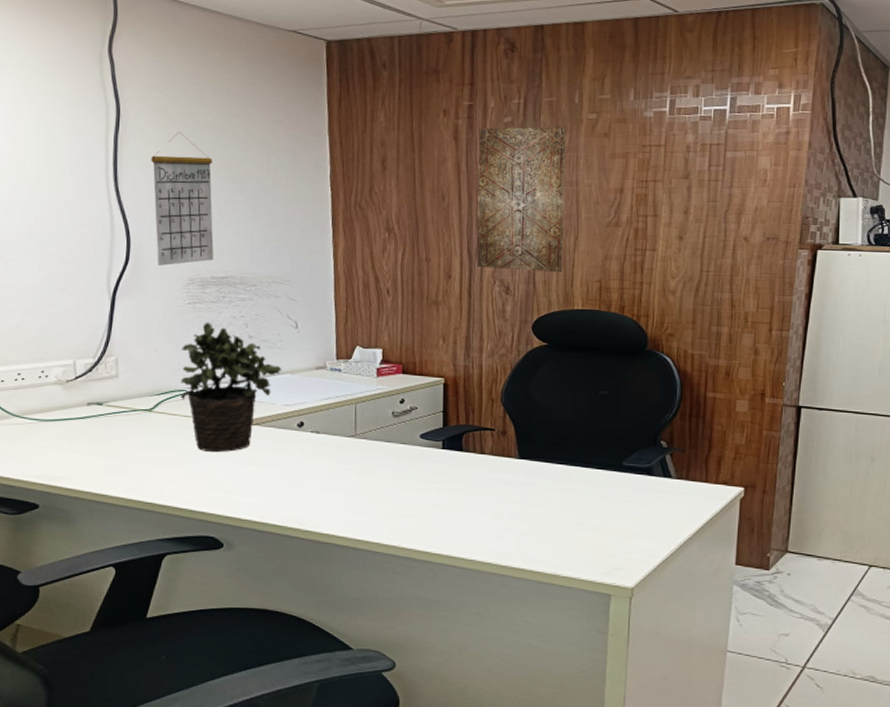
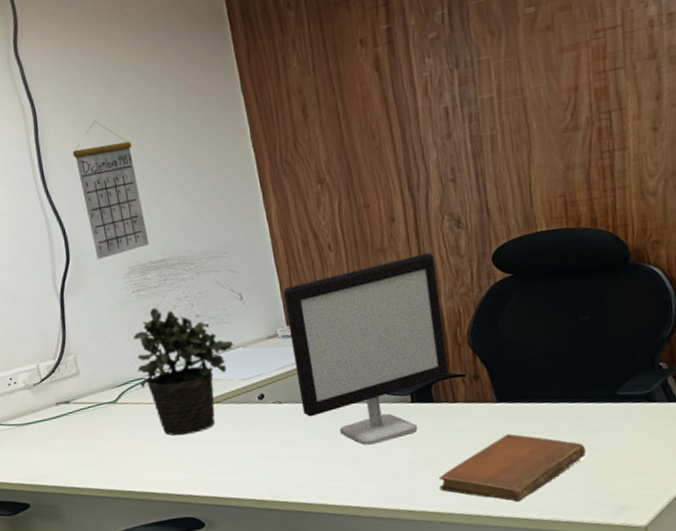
computer monitor: none [337,312,482,484] -> present [283,252,449,445]
notebook: none [456,489,591,555] -> present [438,433,587,503]
wall art: present [477,126,566,273] -> none [402,29,518,205]

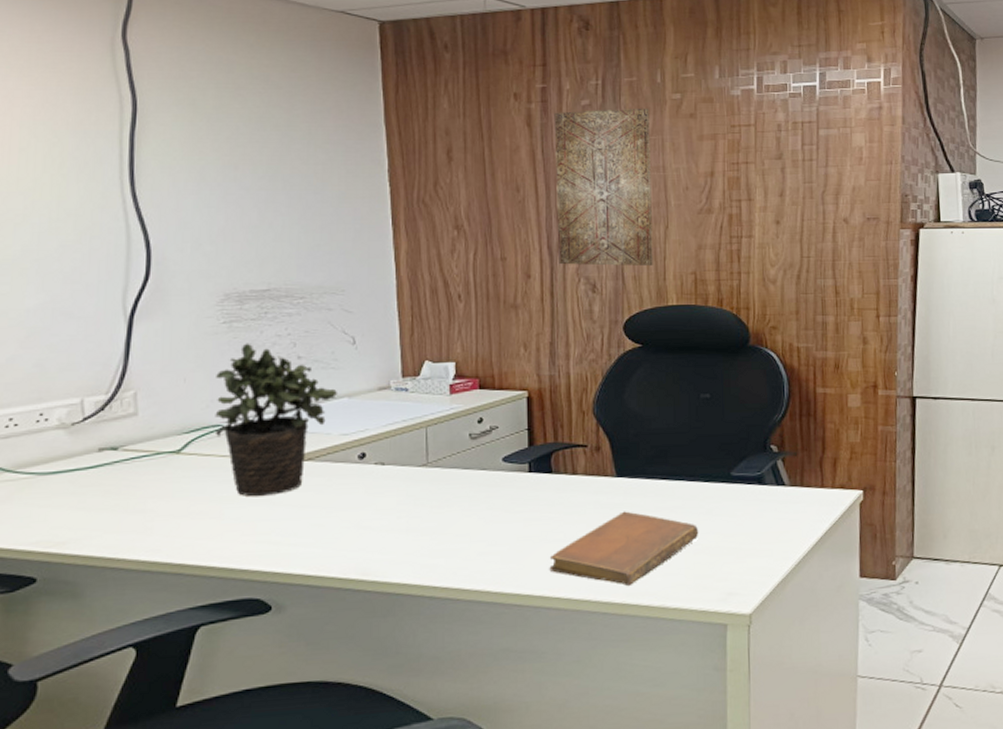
calendar: present [72,120,150,259] -> none [175,125,254,280]
computer monitor: present [283,252,449,445] -> none [402,314,571,517]
wall art: none [402,29,518,205] -> present [554,108,653,267]

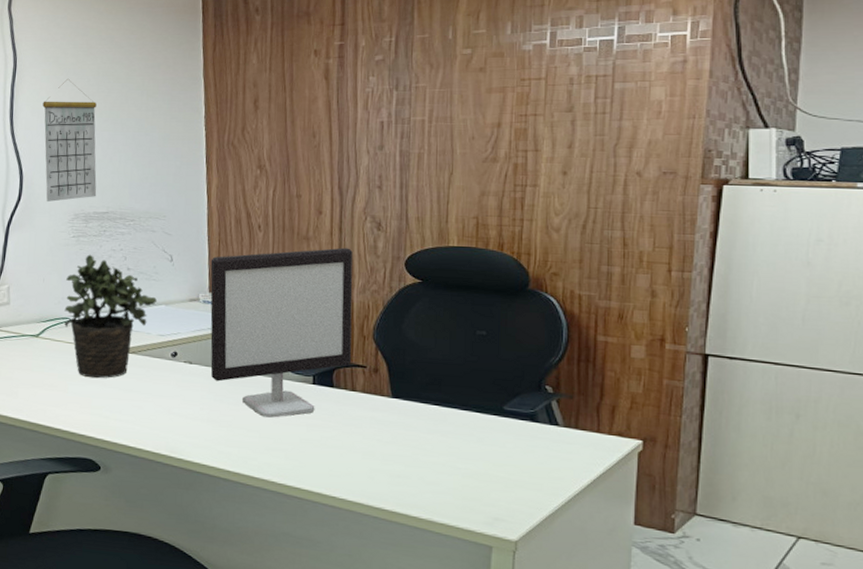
calendar: none [175,125,254,280] -> present [42,78,97,202]
computer monitor: none [402,314,571,517] -> present [210,247,353,418]
notebook: present [549,511,699,587] -> none [327,429,469,497]
wall art: present [554,108,653,267] -> none [348,62,440,210]

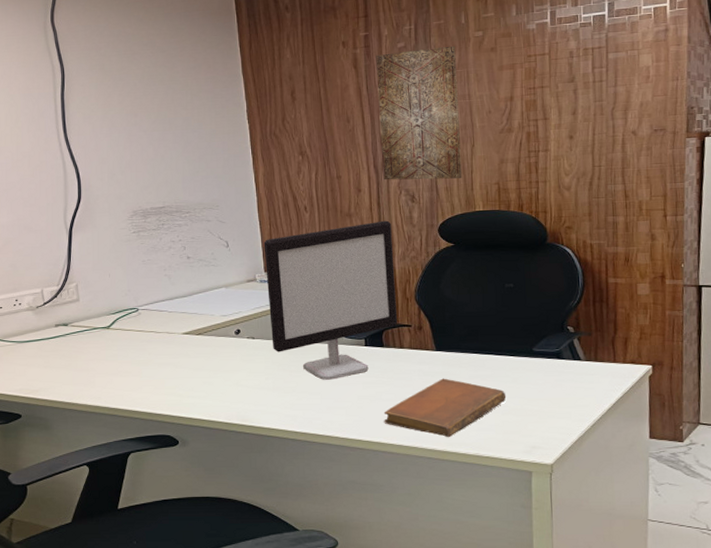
calendar: present [42,78,97,202] -> none [93,84,152,201]
potted plant: present [63,254,158,379] -> none [131,247,218,361]
notebook: none [327,429,469,497] -> present [383,378,507,438]
wall art: none [348,62,440,210] -> present [375,45,462,180]

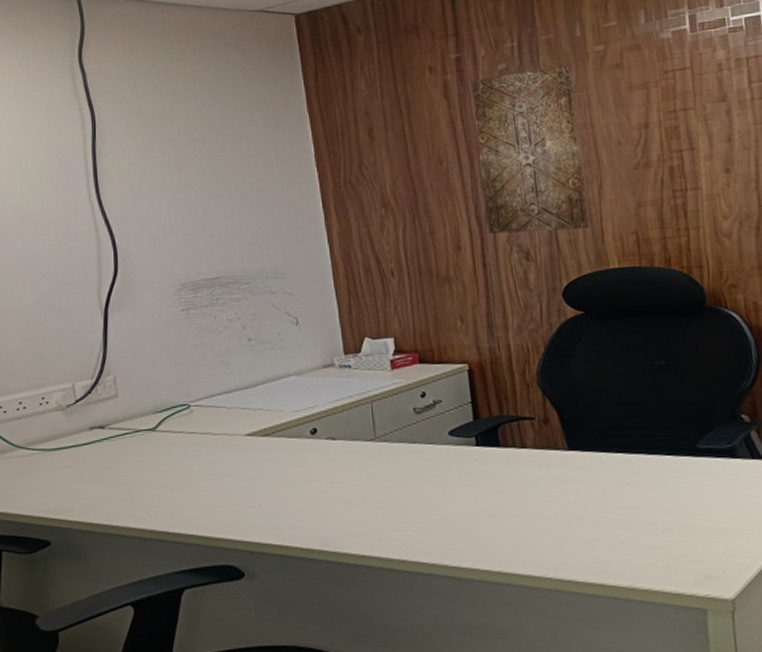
computer monitor: present [263,220,398,380] -> none [342,284,517,491]
notebook: present [383,378,507,438] -> none [505,486,666,565]

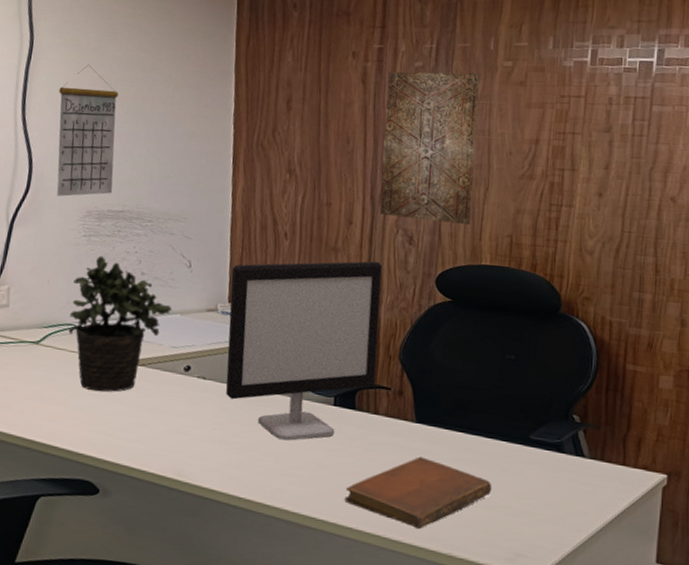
calendar: none [130,131,203,274] -> present [56,64,118,197]
potted plant: none [179,328,287,471] -> present [67,255,173,392]
computer monitor: none [342,284,517,491] -> present [226,261,382,441]
notebook: none [505,486,666,565] -> present [344,456,492,530]

